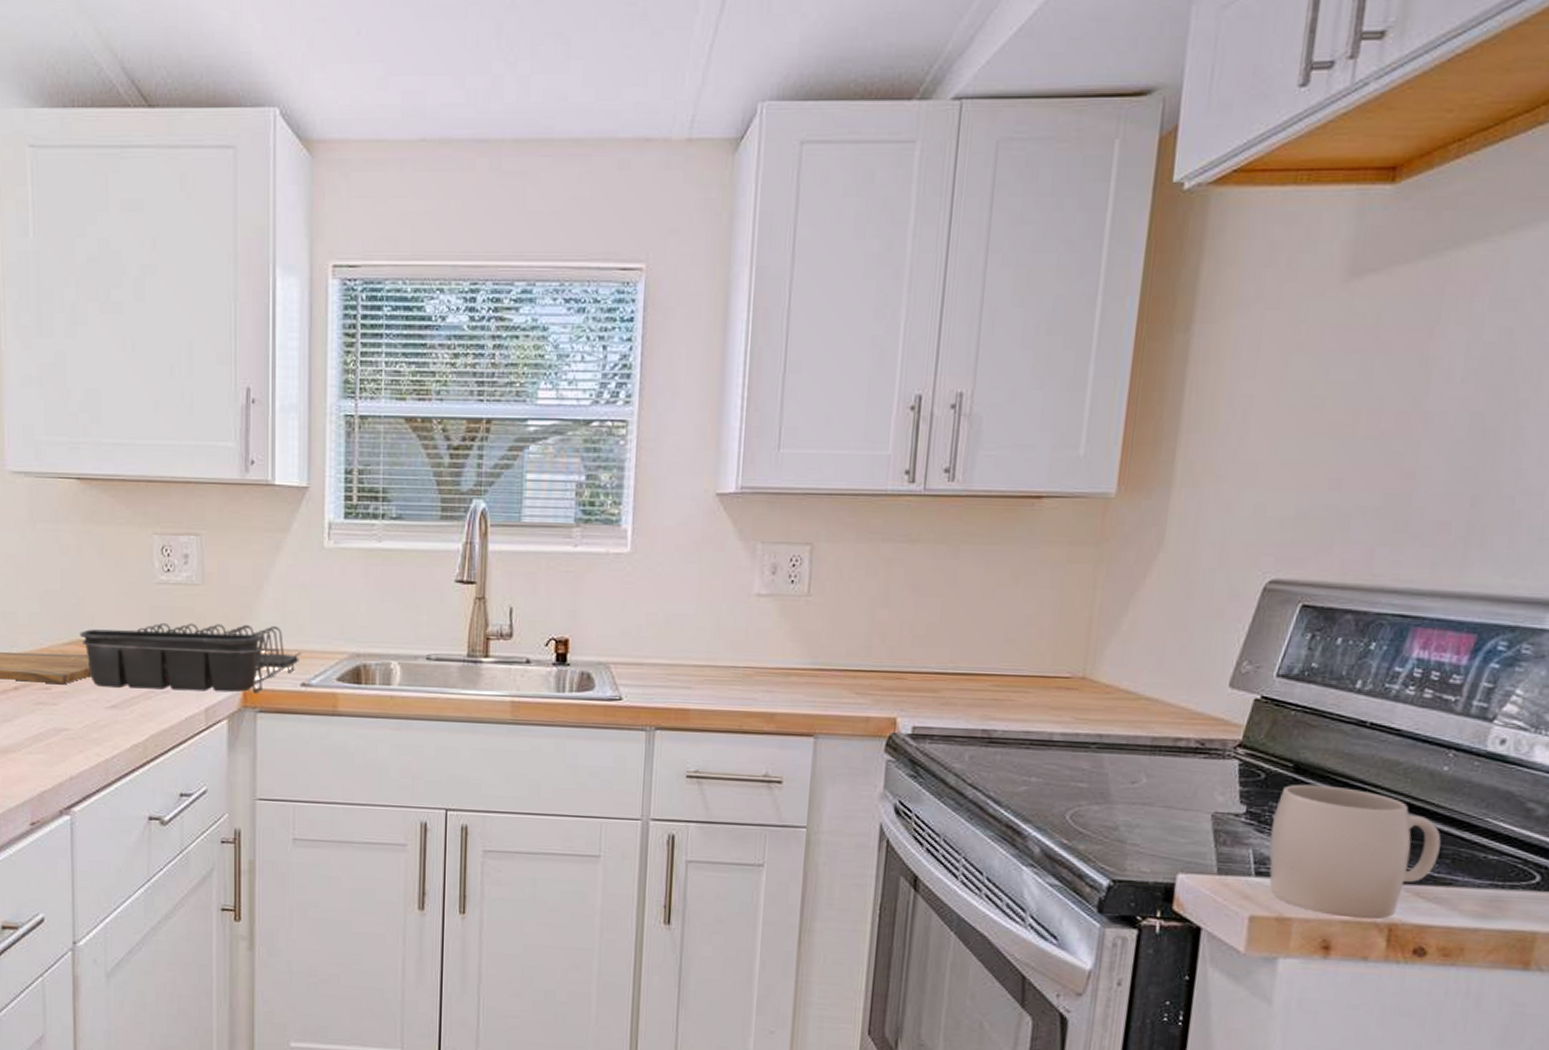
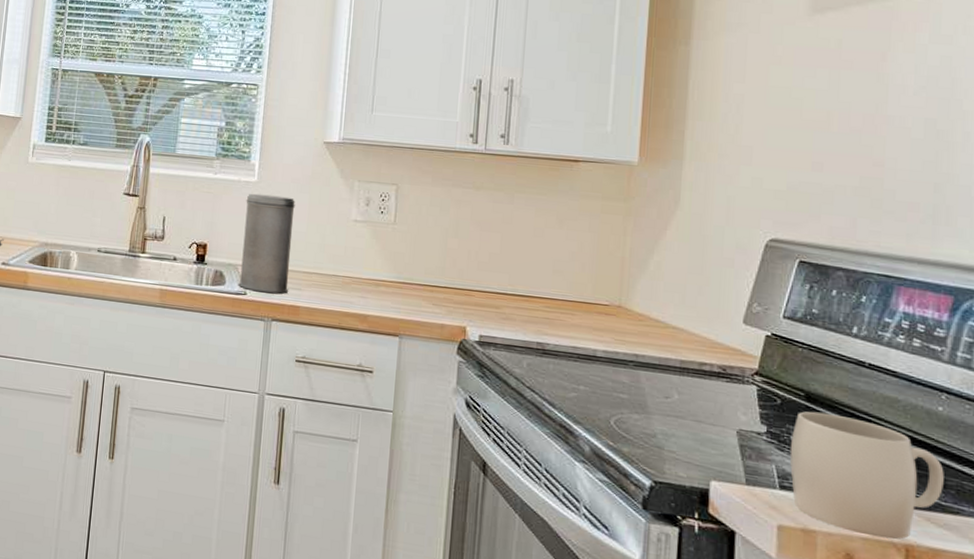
canister: none [611,568,681,696] -> present [238,193,295,295]

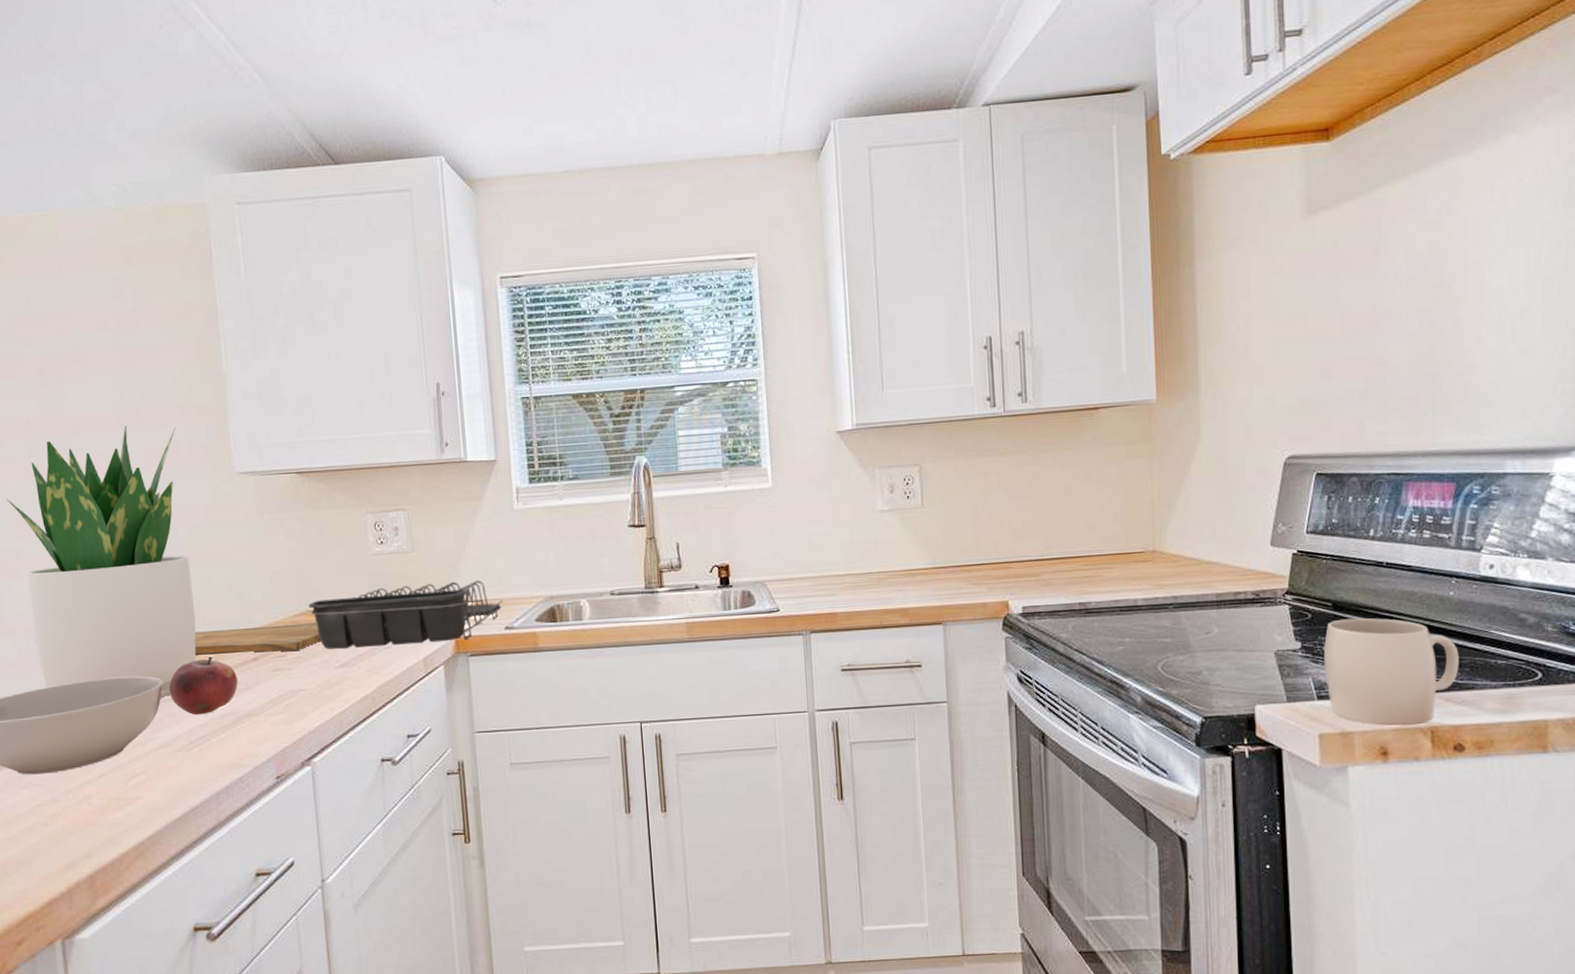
canister: present [238,193,295,295] -> none [763,498,823,606]

